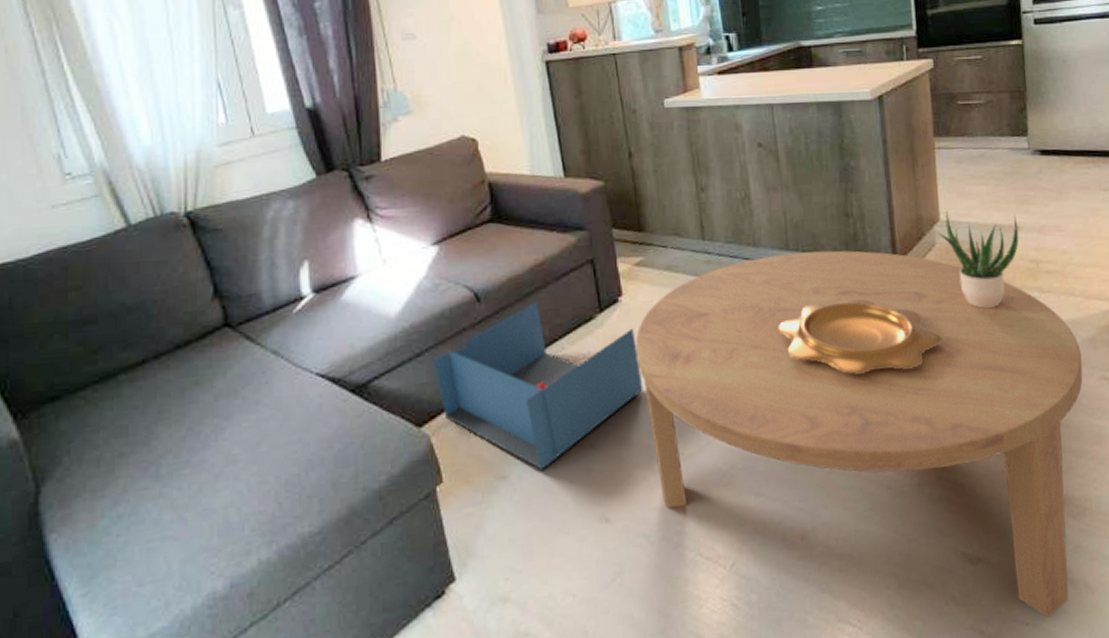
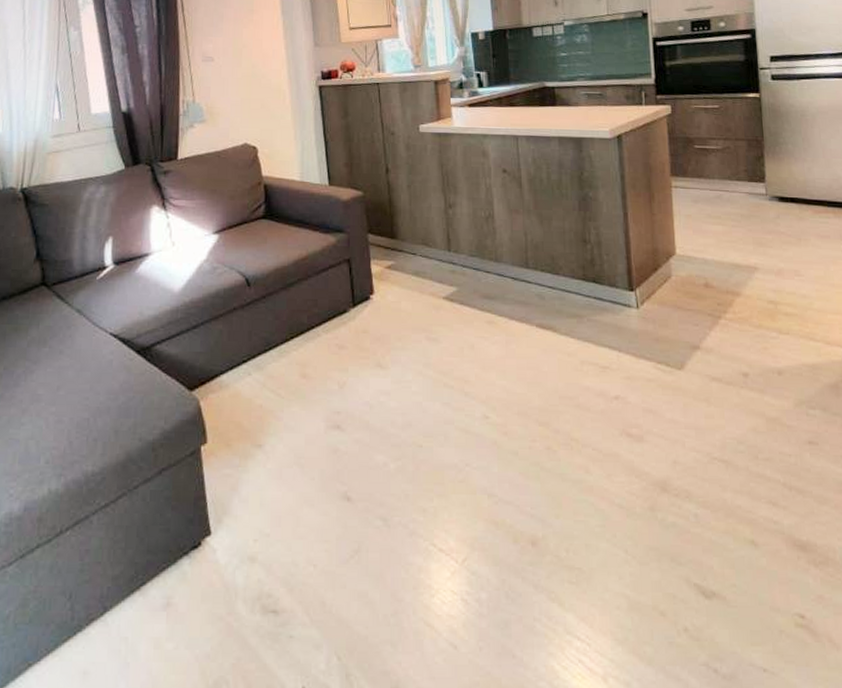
storage bin: present [432,301,643,470] -> none [206,291,388,444]
coffee table: present [635,250,1083,617] -> none [383,271,825,667]
decorative bowl: present [779,298,942,374] -> none [517,320,677,393]
potted plant: present [936,210,1019,308] -> none [672,245,757,342]

